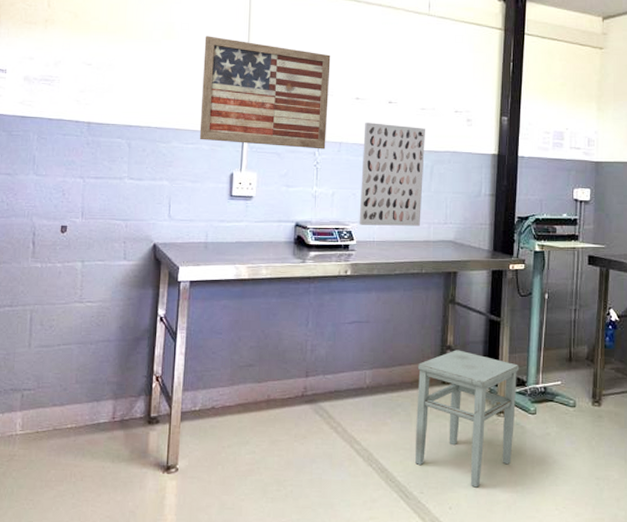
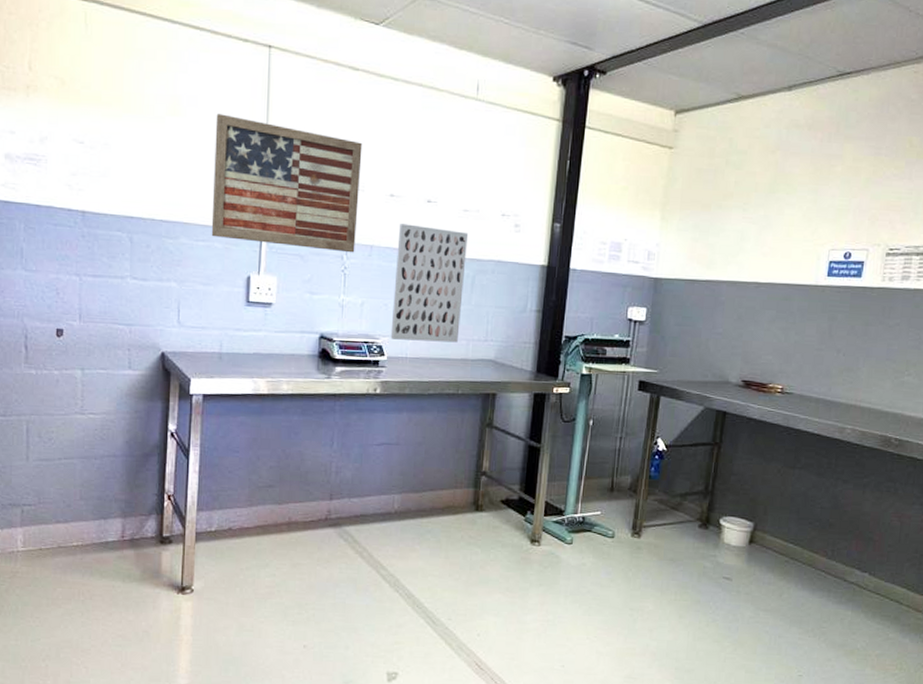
stool: present [415,350,520,488] -> none [444,476,558,616]

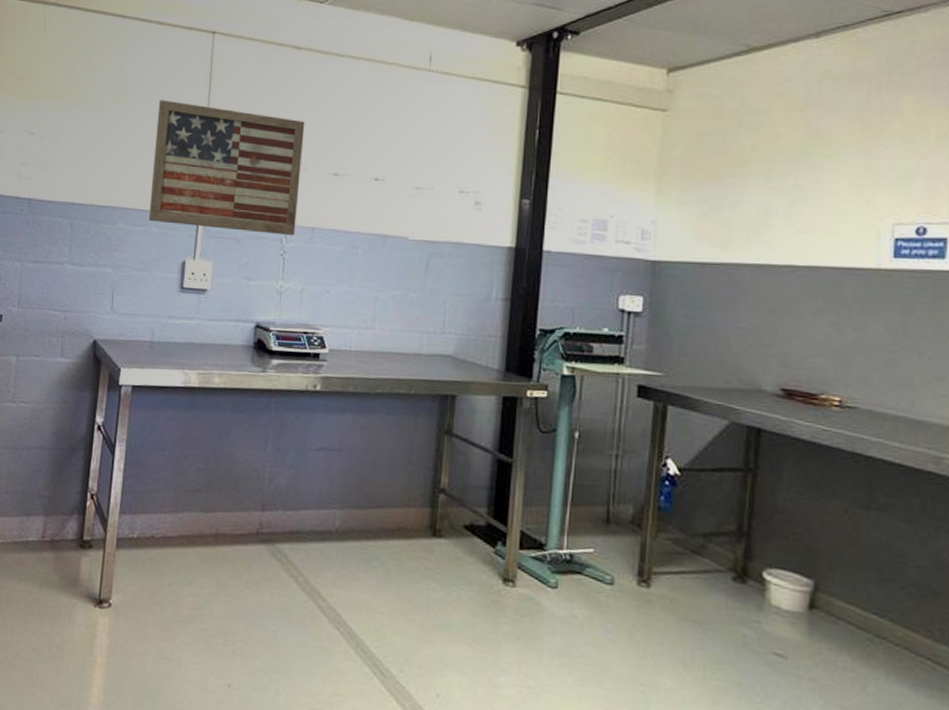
wall art: present [390,224,468,343] -> none [332,204,420,335]

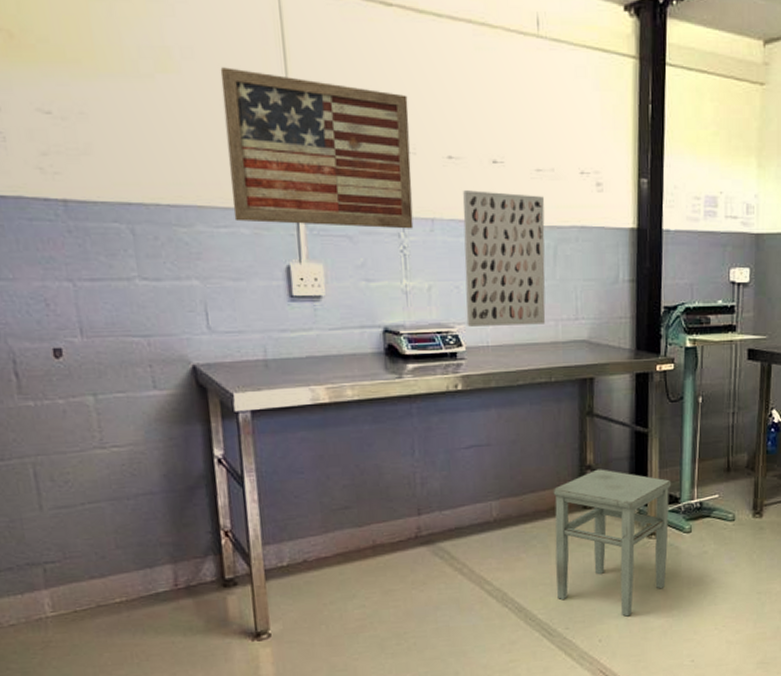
wall art: none [332,204,420,335] -> present [463,190,546,327]
stool: none [394,494,537,674] -> present [553,469,672,617]

